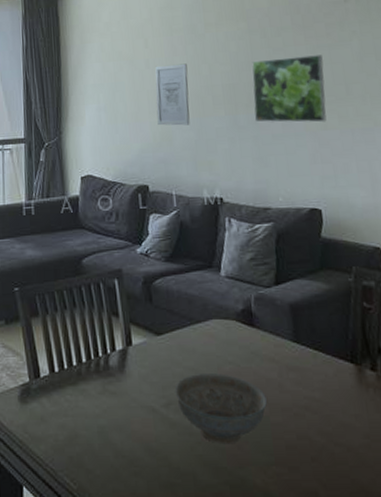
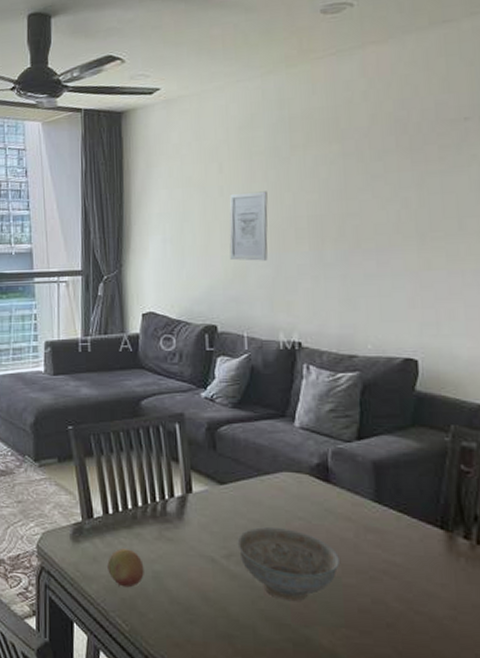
fruit: none [54,406,90,445] -> present [107,548,144,588]
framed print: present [252,55,327,123] -> none [344,183,433,262]

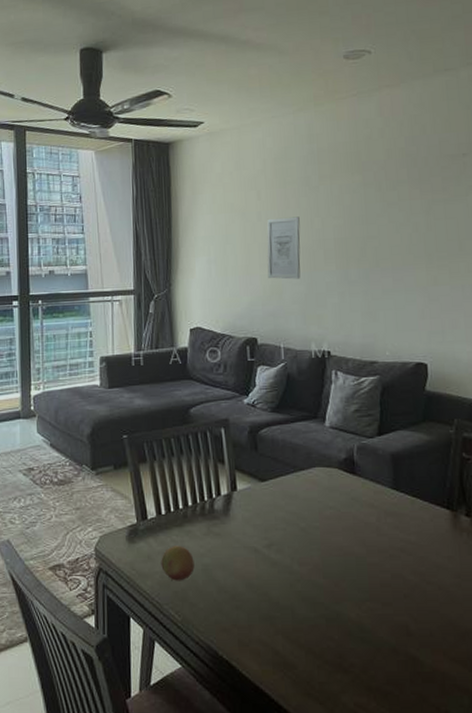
decorative bowl: present [237,527,340,602] -> none [277,518,364,582]

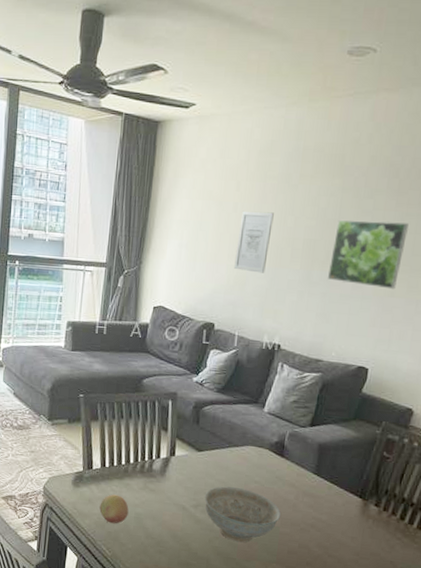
decorative bowl: none [277,518,364,582] -> present [204,486,281,543]
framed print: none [365,209,438,278] -> present [327,220,409,290]

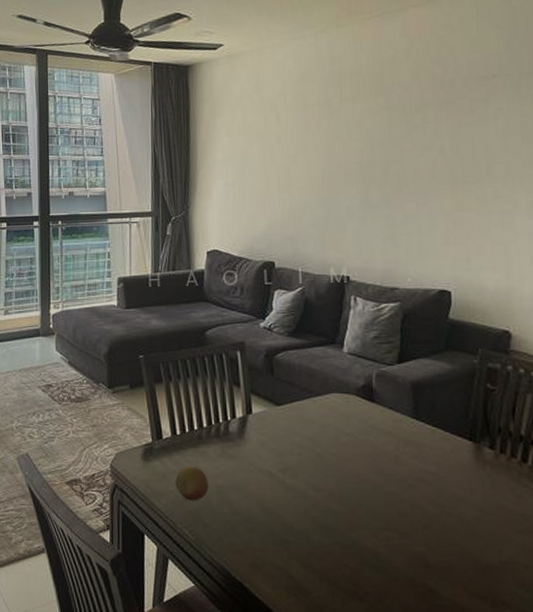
decorative bowl: present [204,486,281,543] -> none [292,443,382,509]
wall art: present [234,211,274,273] -> none [285,139,321,203]
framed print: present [327,220,409,290] -> none [387,133,465,203]

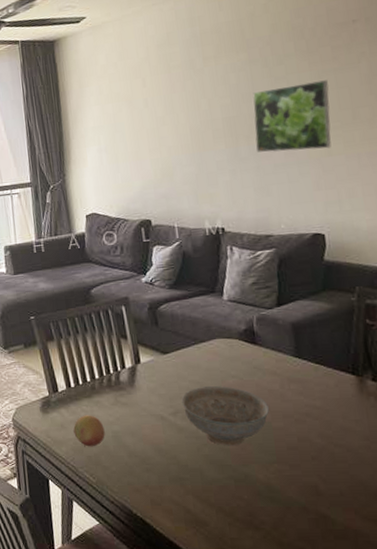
decorative bowl: none [292,443,382,509] -> present [181,386,269,446]
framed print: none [387,133,465,203] -> present [253,80,331,153]

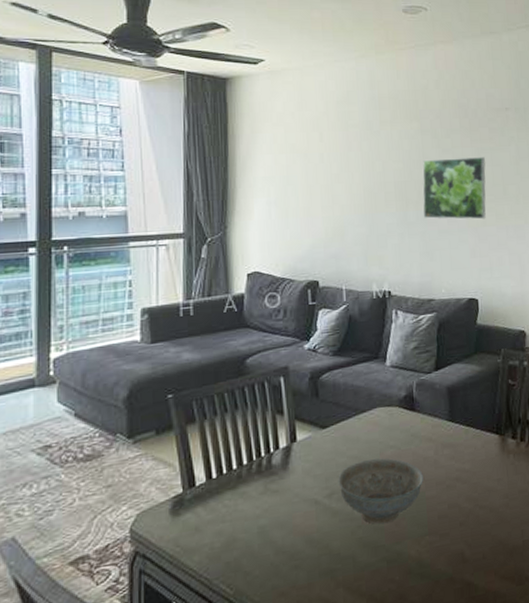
fruit: present [73,415,105,447] -> none [211,510,249,551]

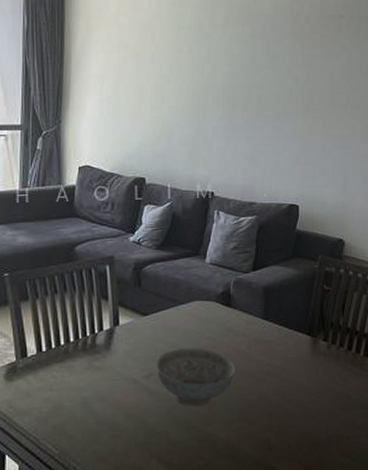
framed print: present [422,157,486,220] -> none [249,64,315,127]

